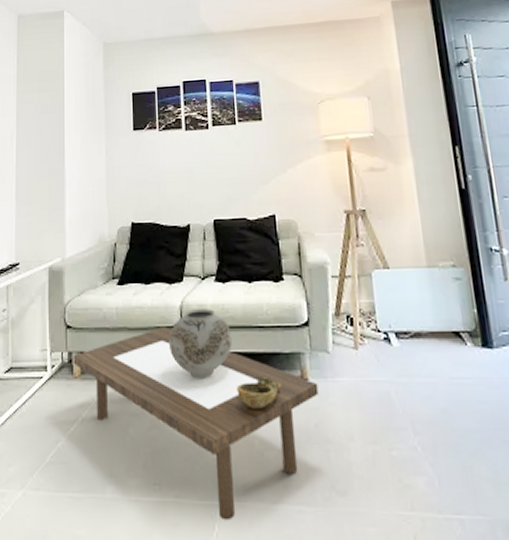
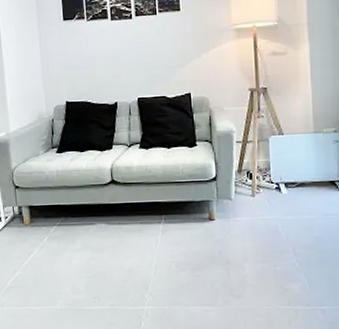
coffee table: present [73,326,319,521] -> none [23,184,223,319]
vase: present [169,309,233,379] -> none [102,170,155,223]
decorative bowl: present [237,375,282,409] -> none [158,218,194,242]

